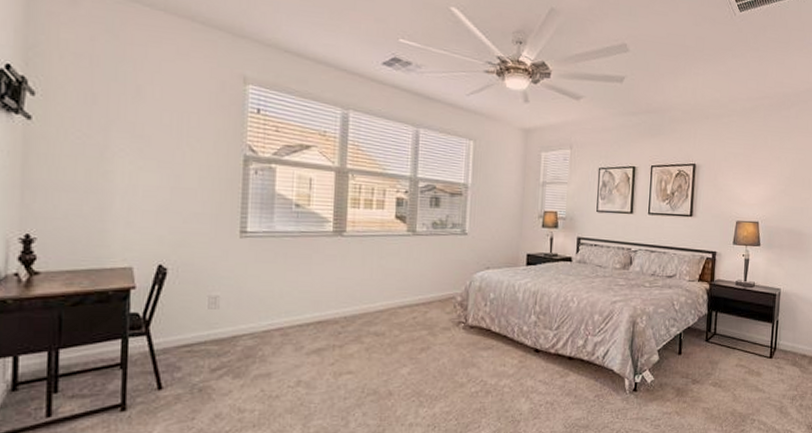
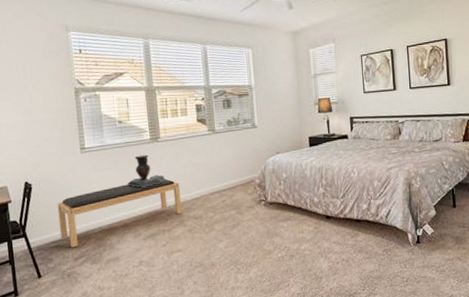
bench: none [196,282,363,355] -> present [57,178,182,248]
decorative urn: none [295,249,345,290] -> present [127,154,165,188]

